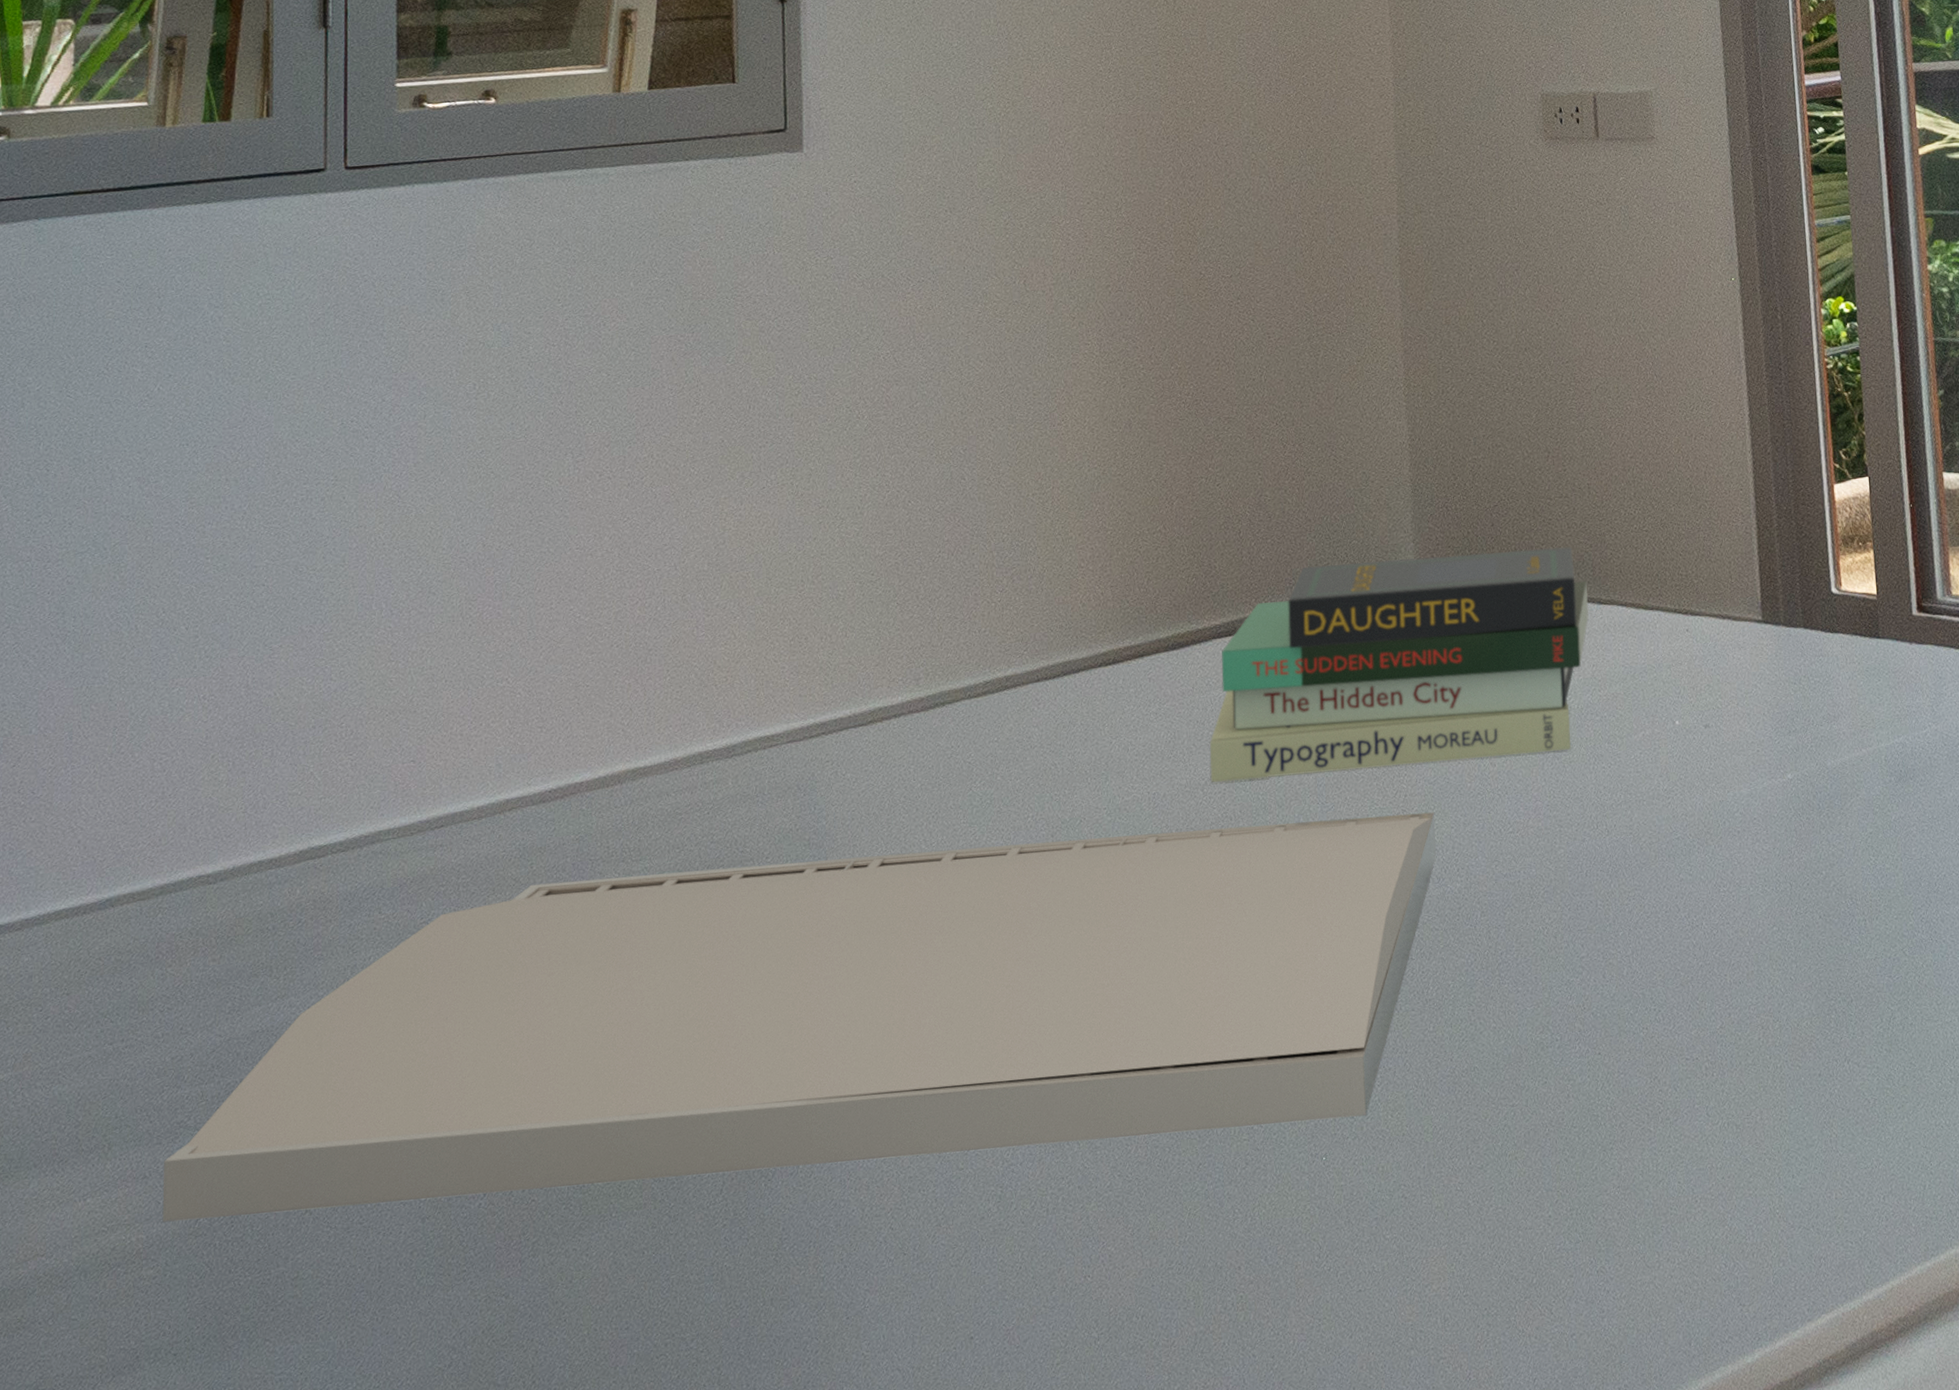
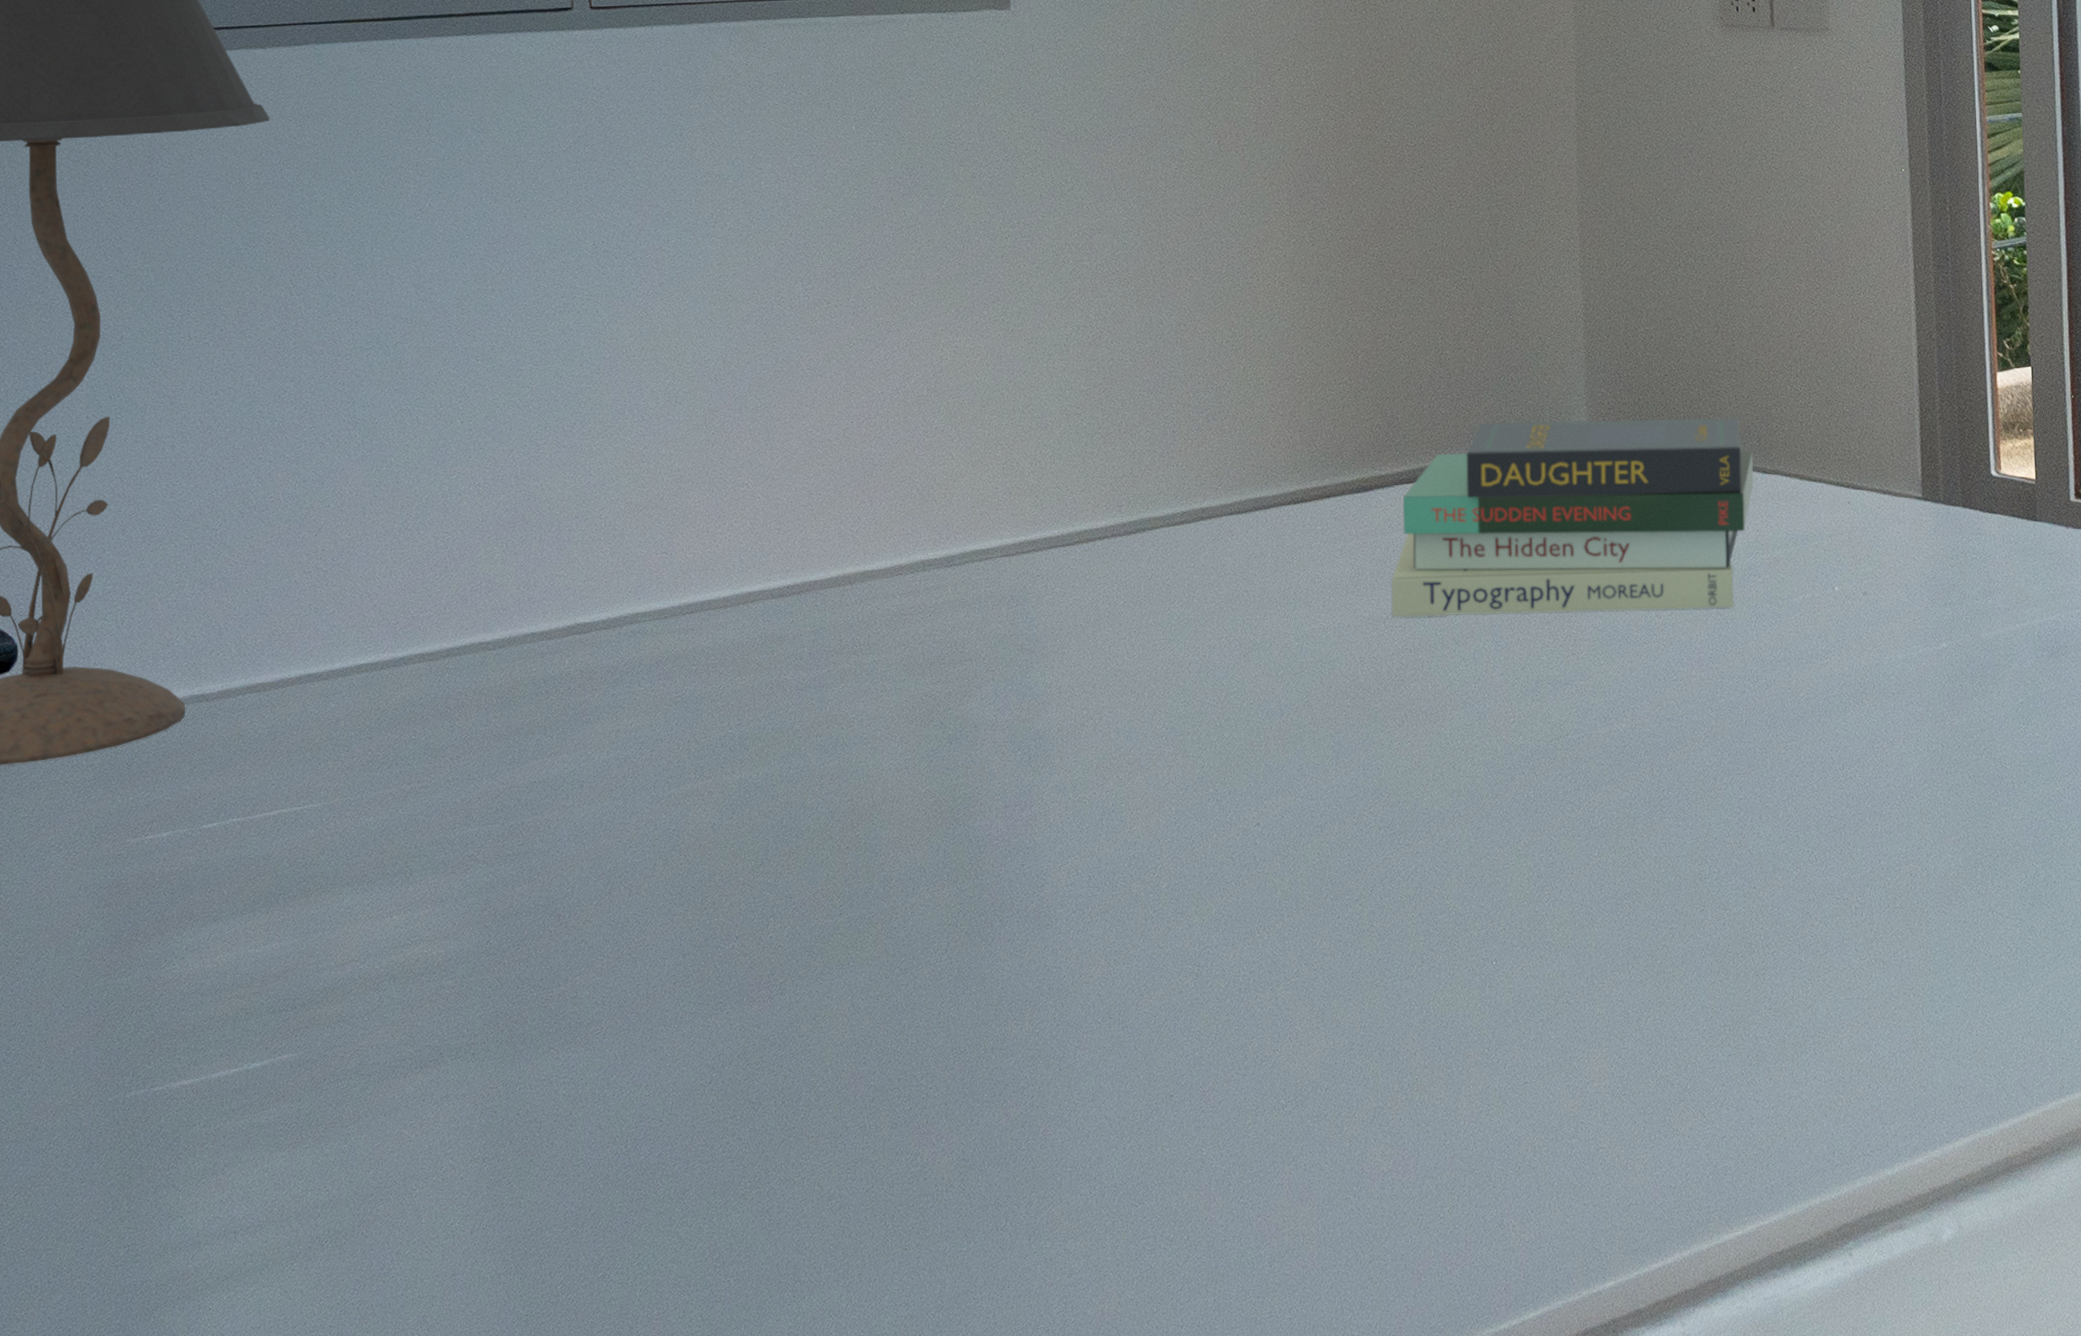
desk pad: present [162,812,1436,1223] -> none [457,657,1604,941]

